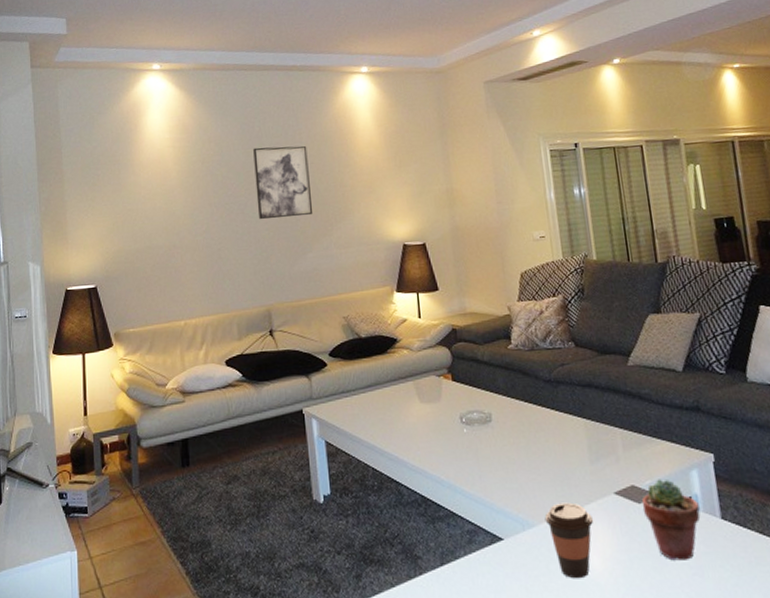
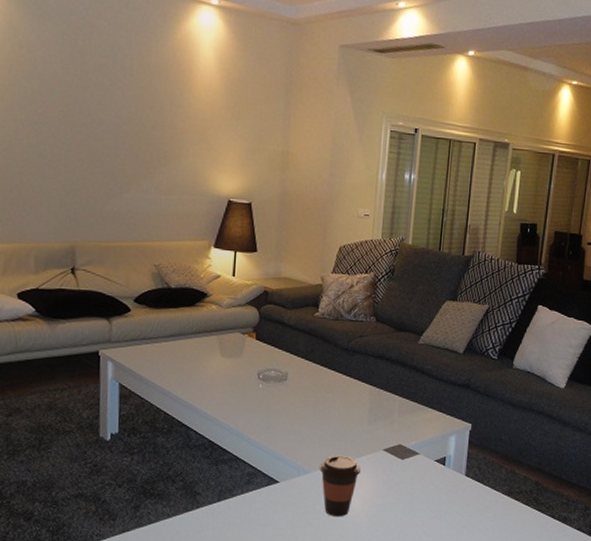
wall art: present [253,145,312,220] -> none [71,64,137,153]
potted succulent: present [641,479,701,561] -> none [404,441,450,506]

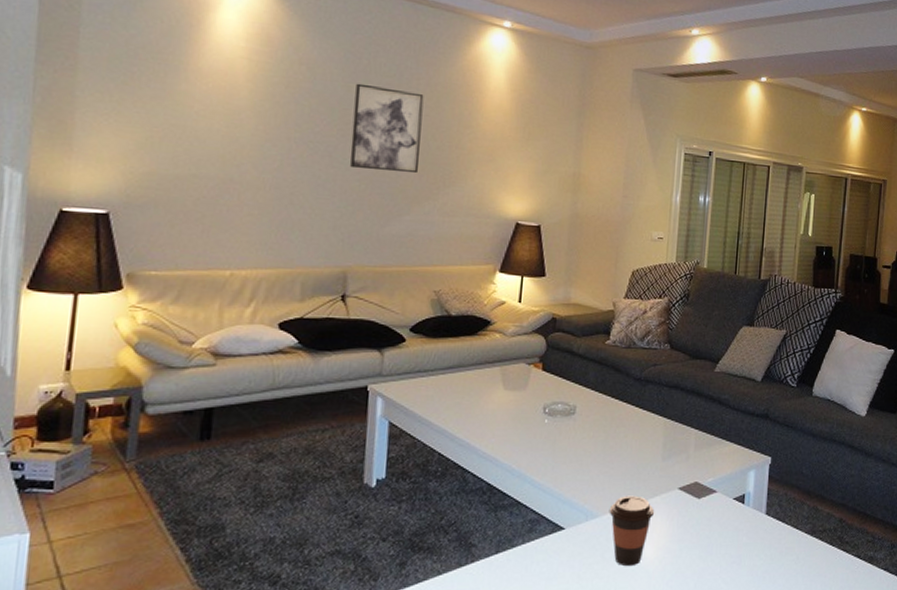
wall art: none [71,64,137,153] -> present [350,83,424,174]

